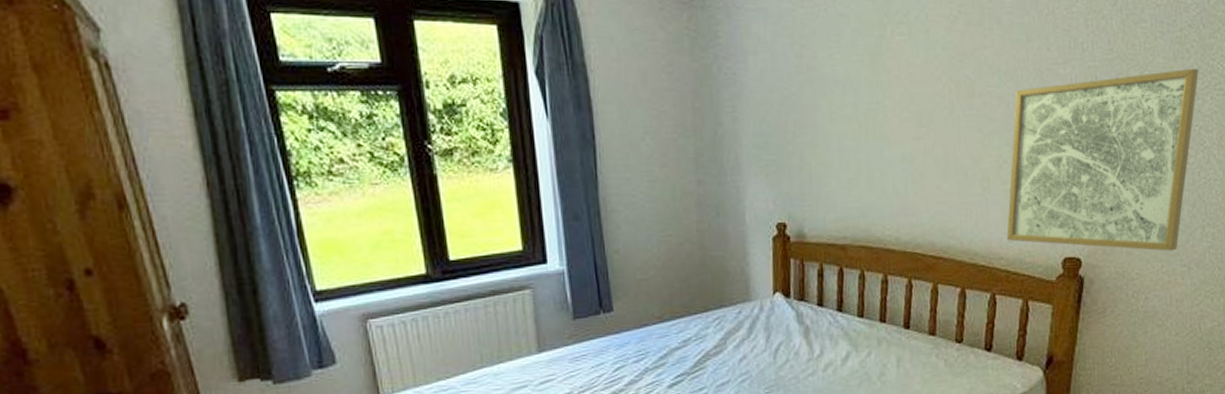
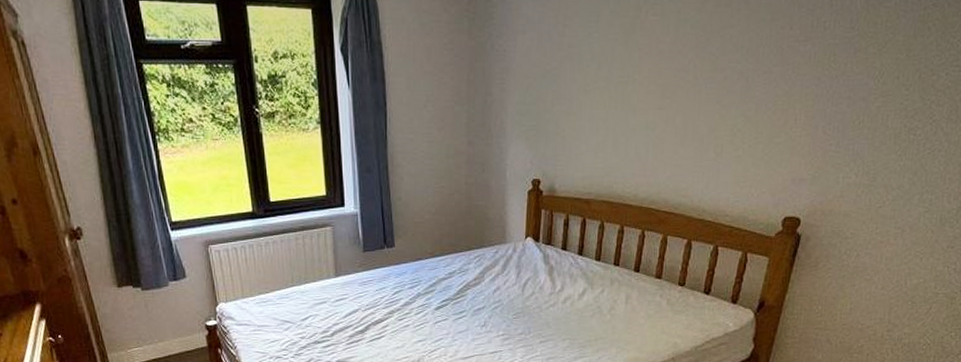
wall art: present [1006,68,1199,251] -> none [733,45,938,214]

